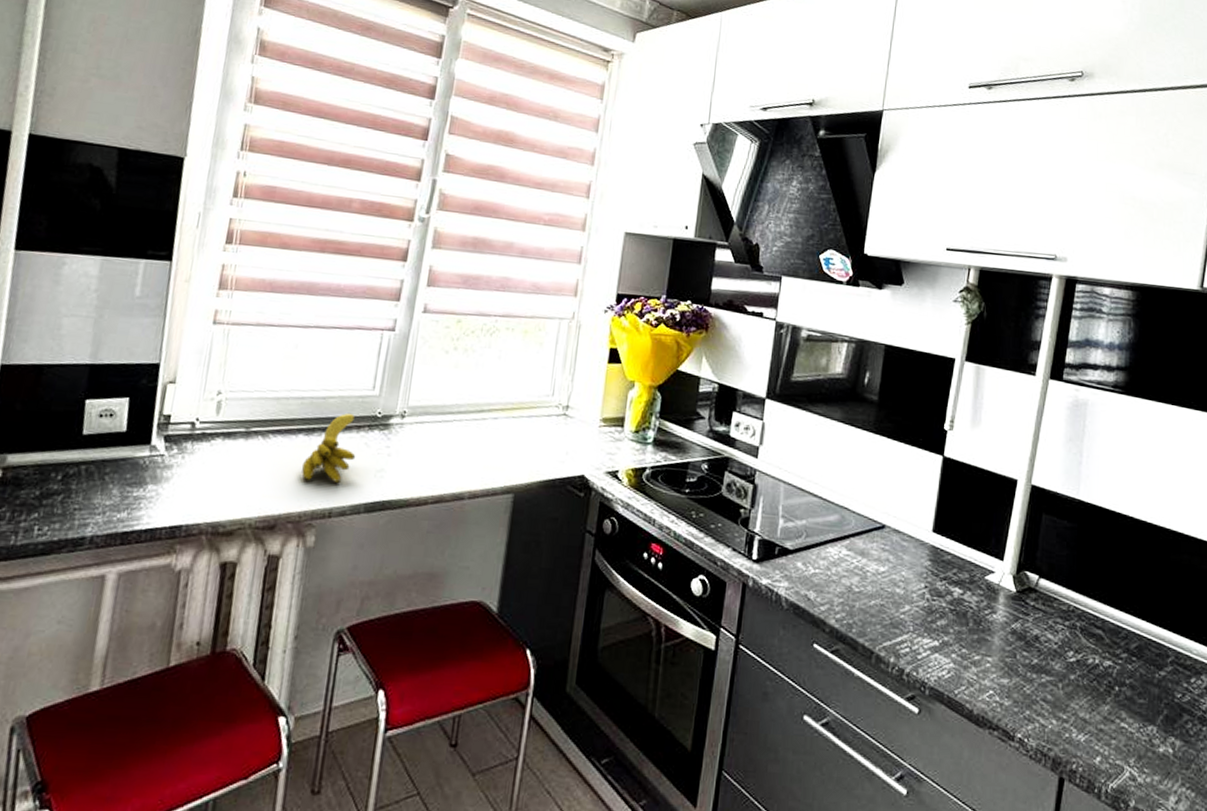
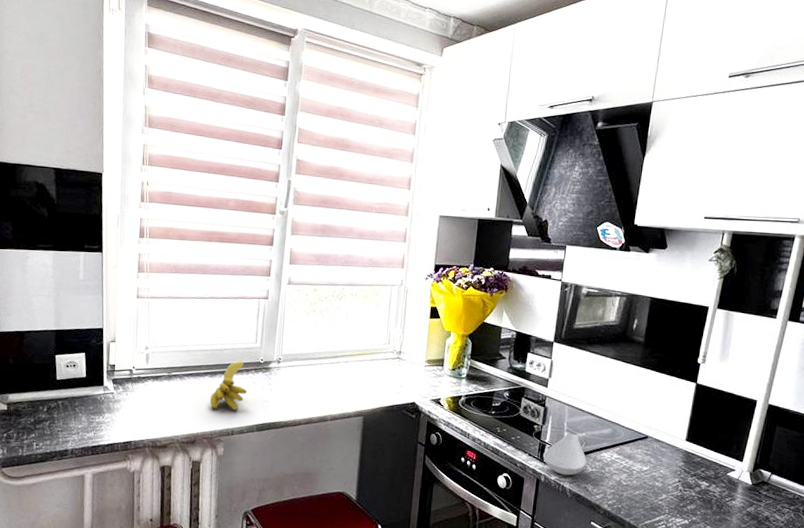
spoon rest: none [751,519,809,579] -> present [543,433,587,476]

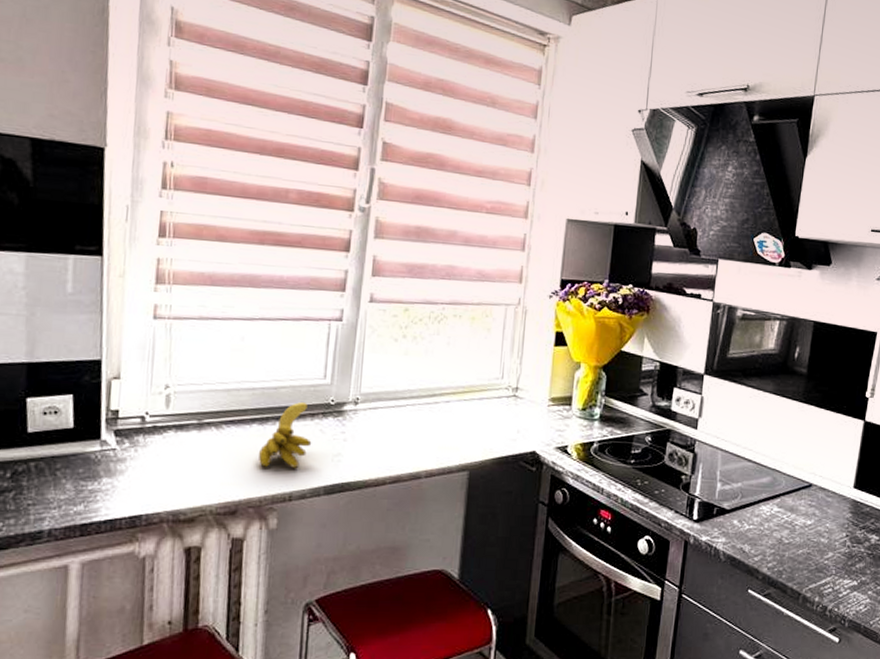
spoon rest: present [543,433,587,476] -> none [692,483,744,535]

